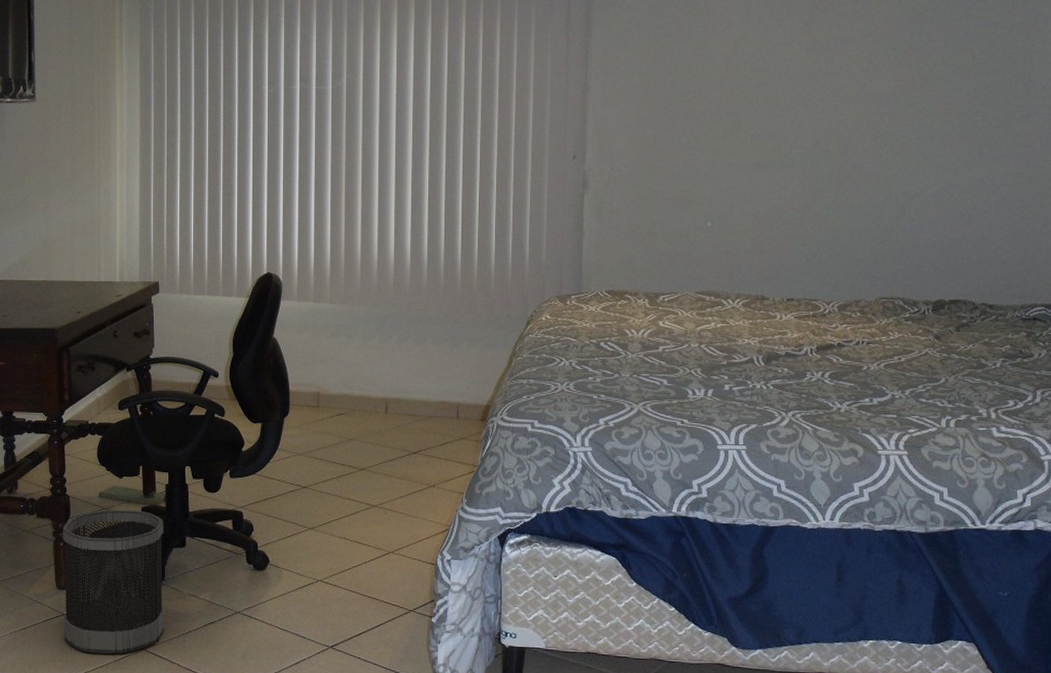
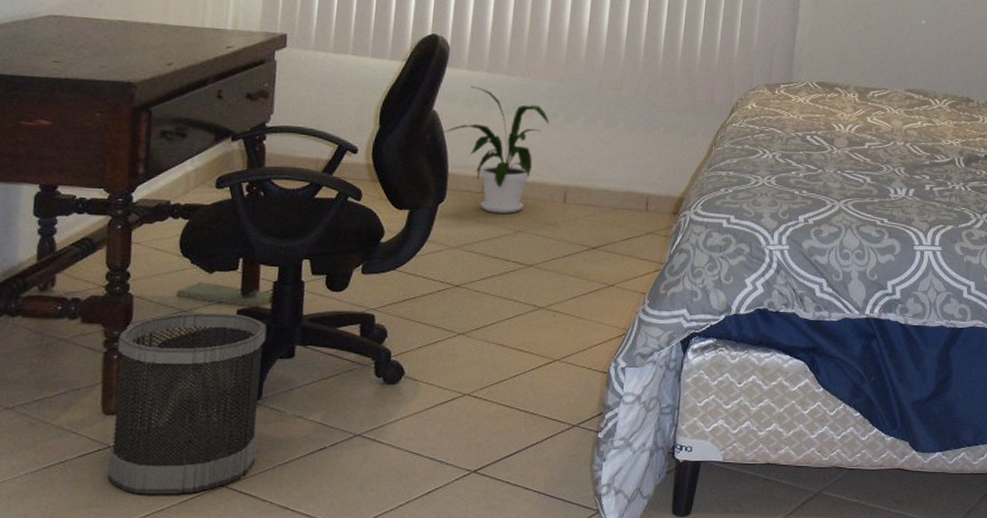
house plant: none [283,314,368,424] -> present [443,85,550,213]

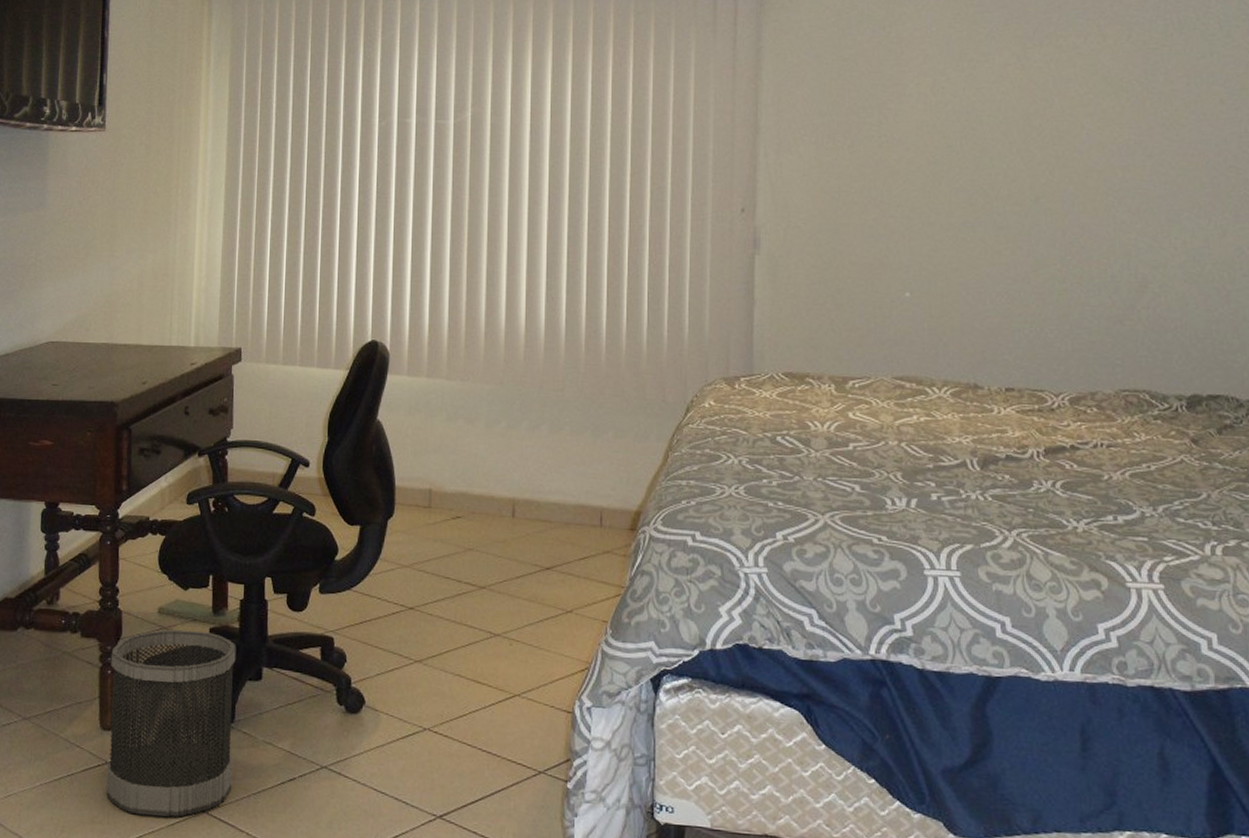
house plant: present [443,85,550,213] -> none [388,392,493,529]

